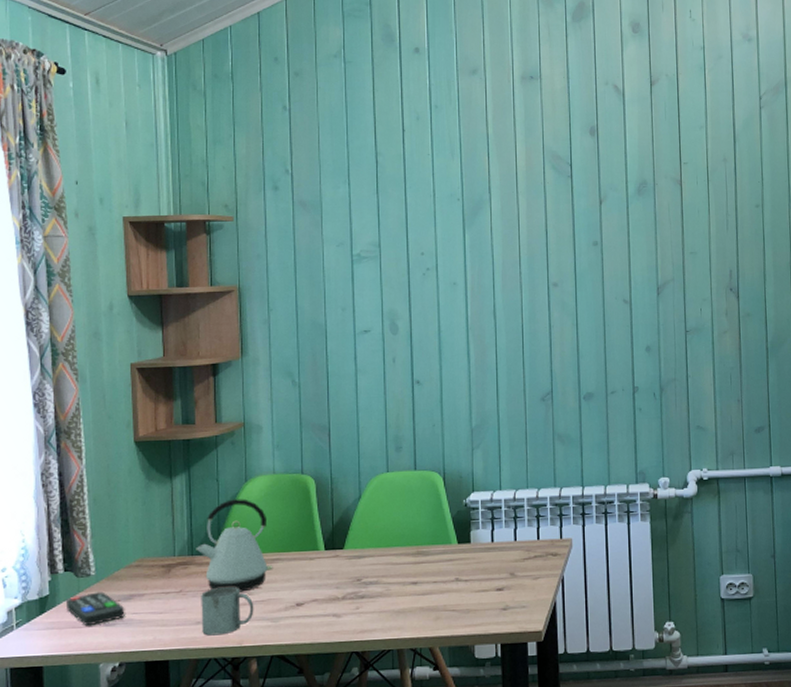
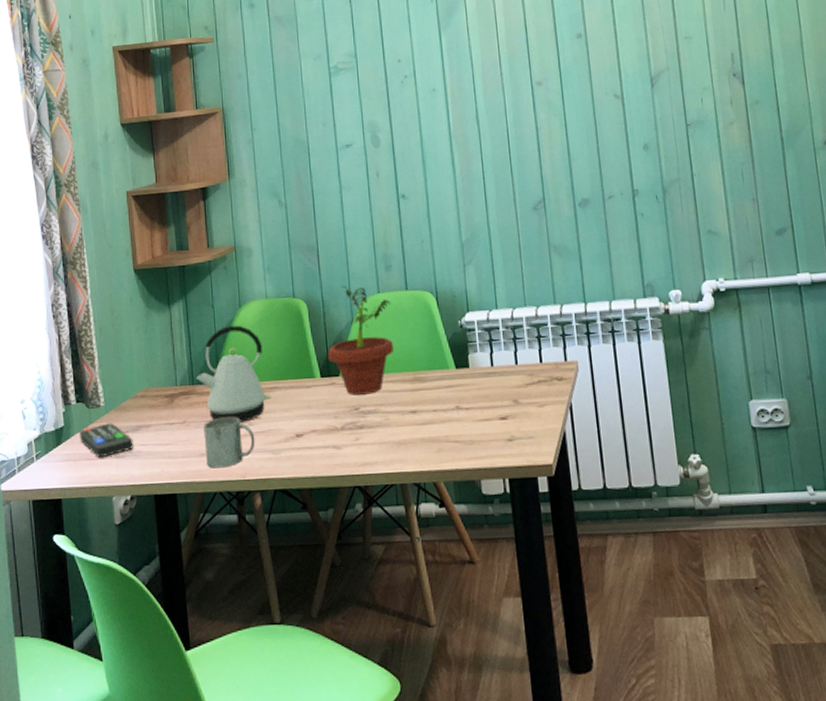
potted plant: none [333,463,400,567] -> present [328,285,395,395]

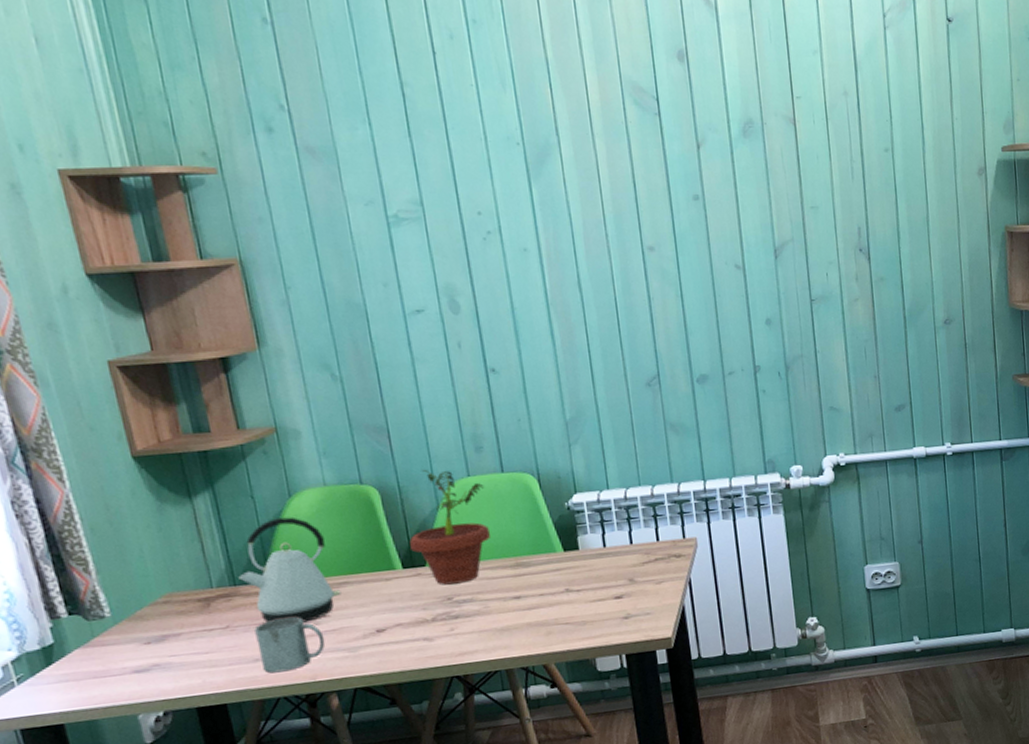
remote control: present [80,423,134,458] -> none [79,634,160,675]

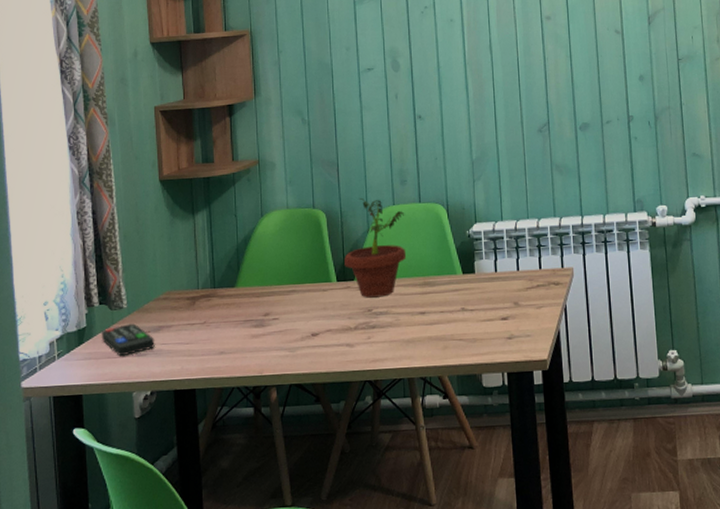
remote control: none [79,634,160,675] -> present [102,323,155,357]
kettle: present [238,516,342,623] -> none [218,233,289,323]
mug: present [254,617,326,673] -> none [223,317,273,365]

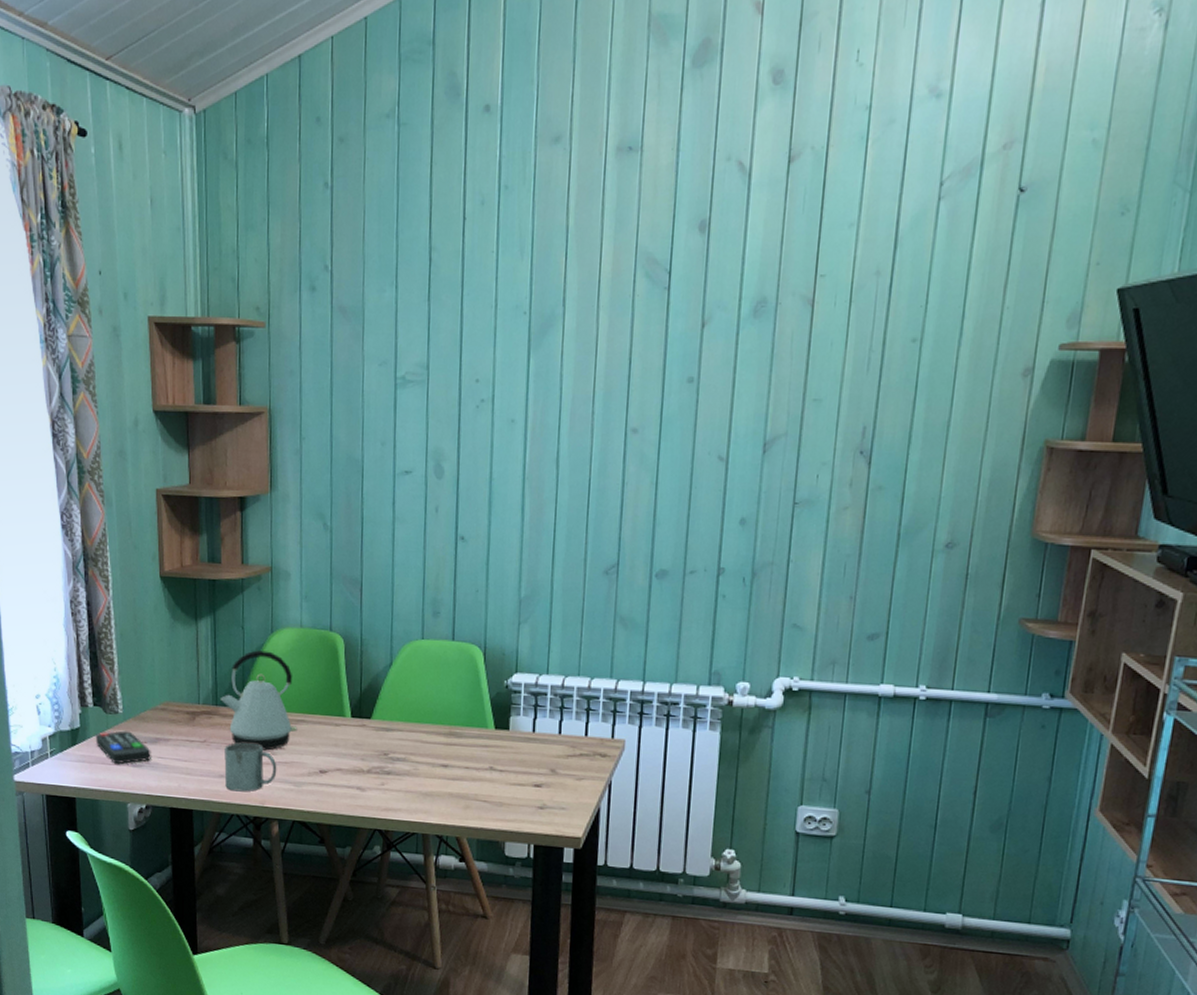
kettle: none [218,233,289,323] -> present [220,650,297,751]
mug: none [223,317,273,365] -> present [224,742,277,792]
potted plant: present [344,197,407,298] -> none [361,625,435,742]

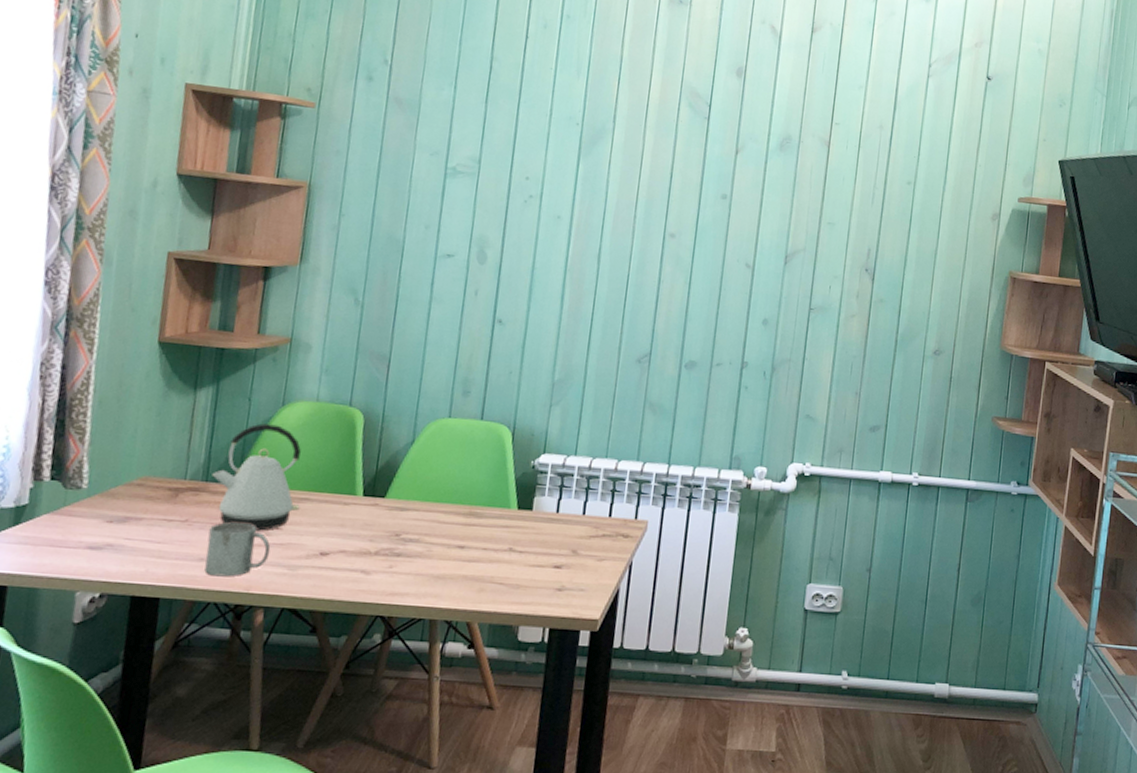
remote control: present [96,730,151,764] -> none [46,508,117,547]

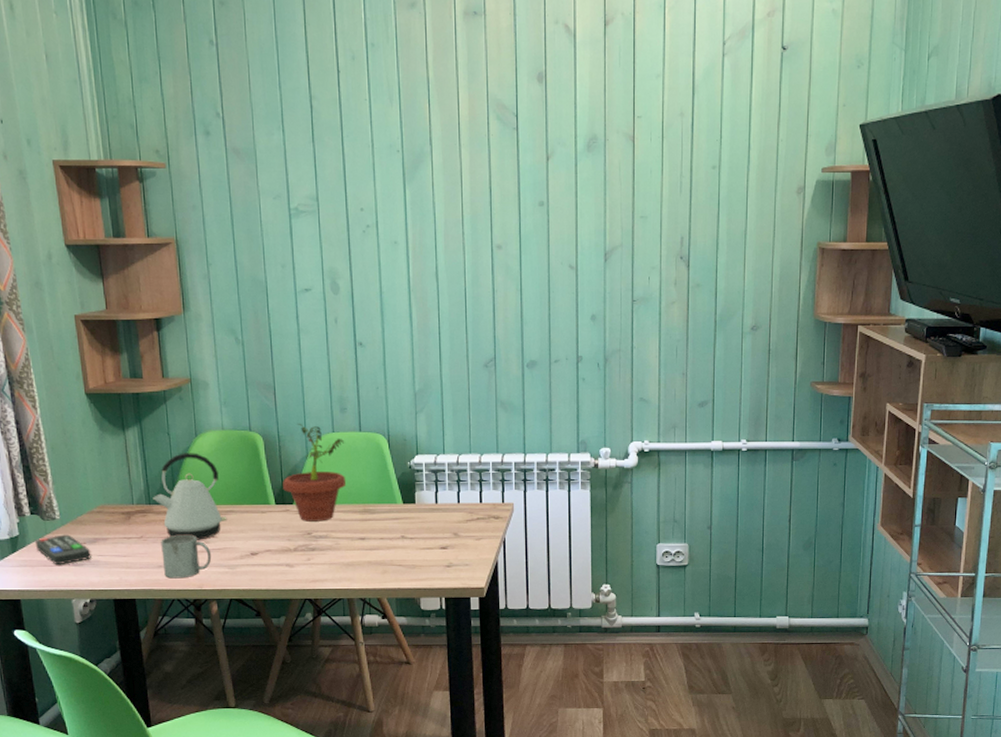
remote control: none [46,508,117,547] -> present [36,534,91,565]
potted plant: none [376,402,462,522] -> present [283,423,347,522]

